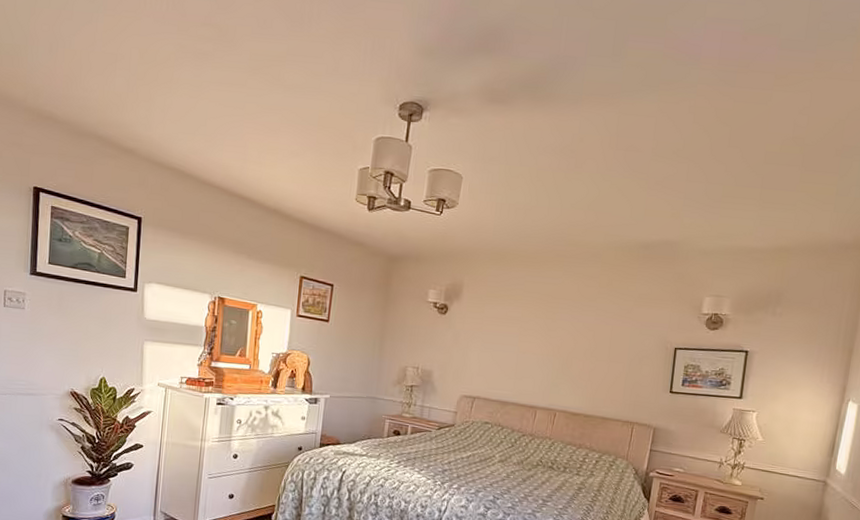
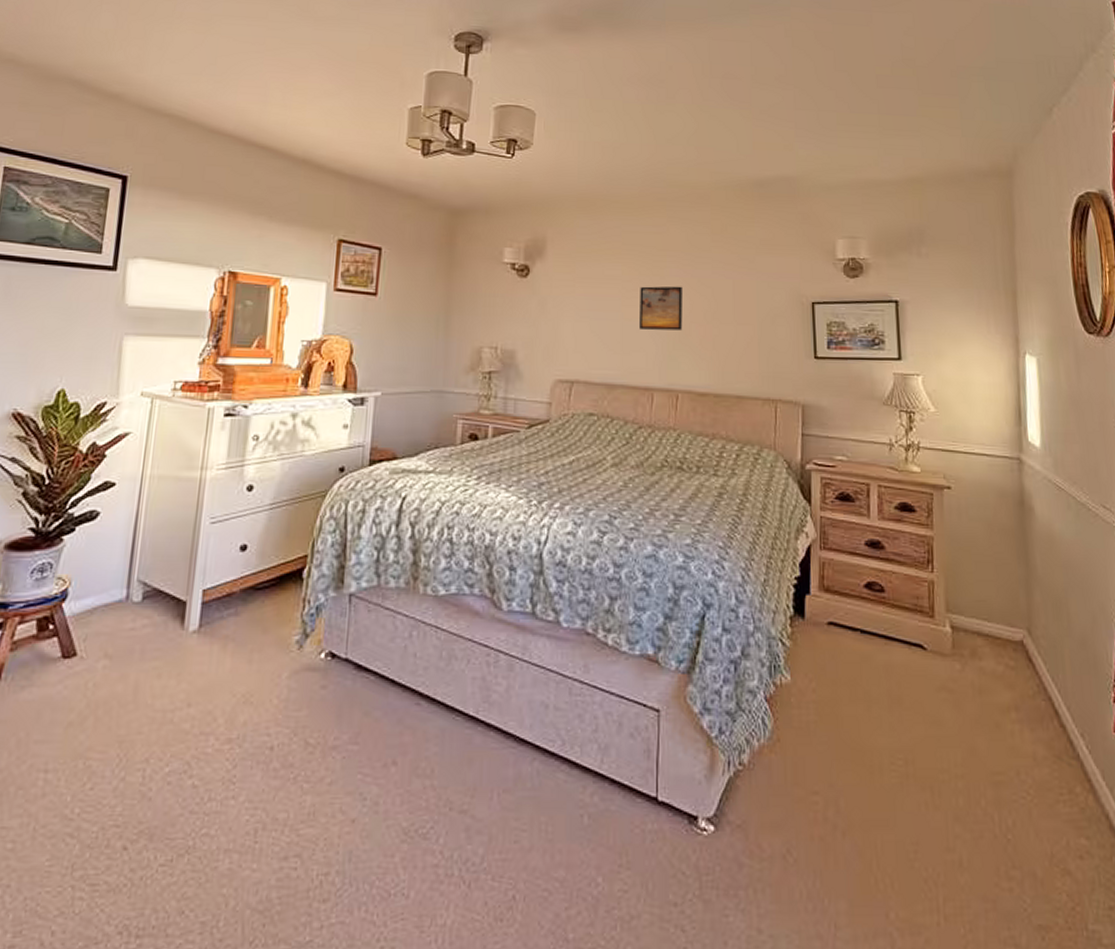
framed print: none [531,327,569,364] -> present [640,286,683,331]

